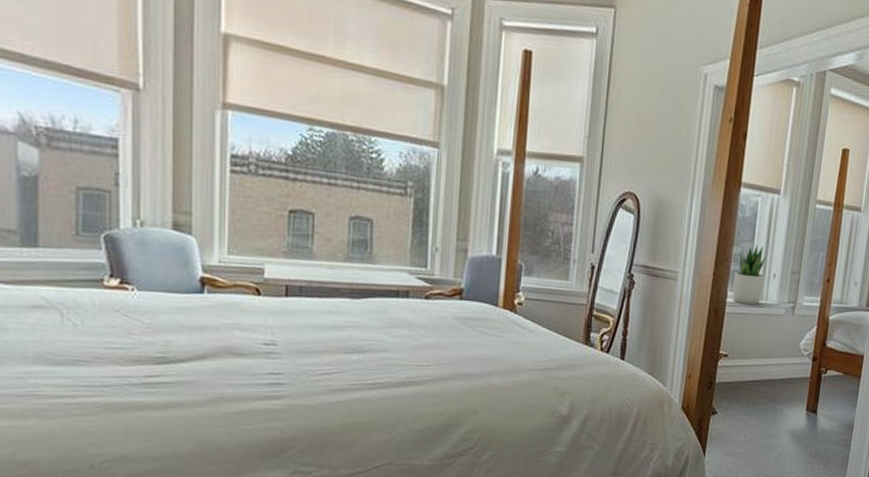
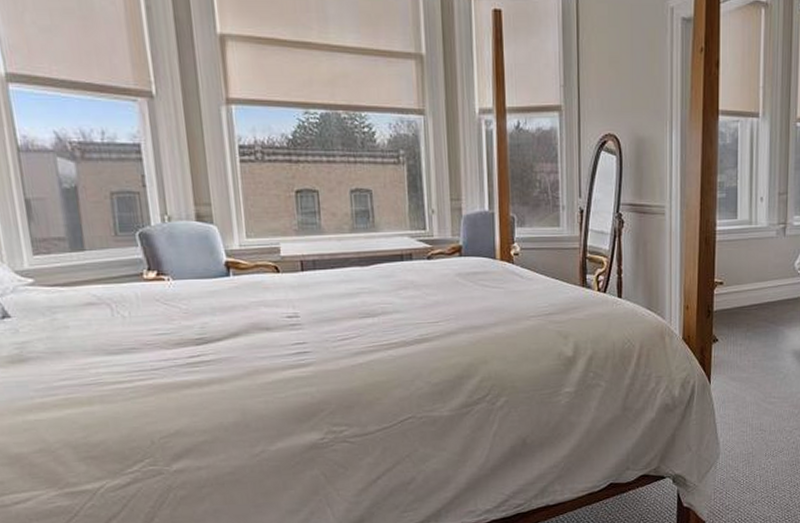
planter: present [732,245,767,305] -> none [721,170,752,231]

